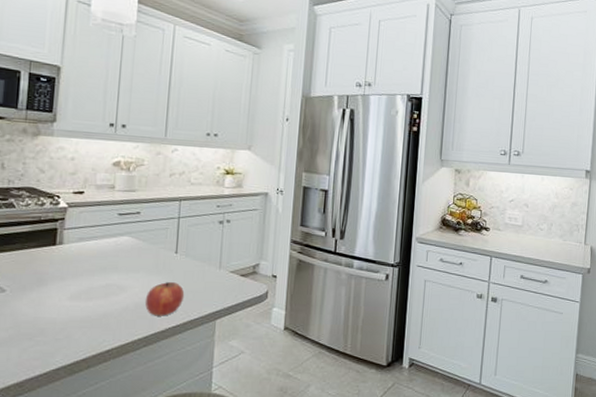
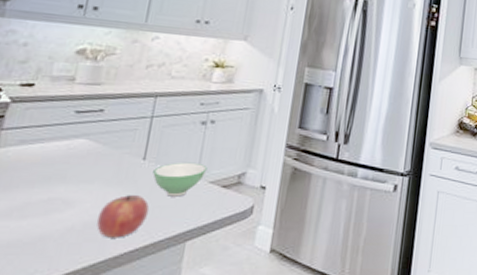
bowl: none [184,255,227,284] -> present [153,162,207,197]

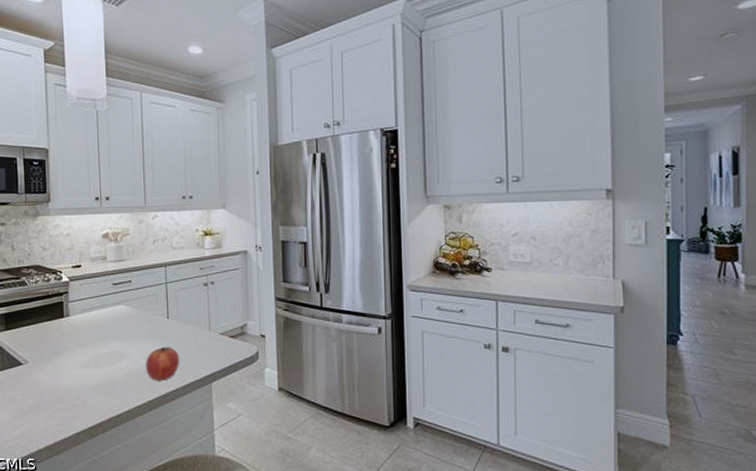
bowl: present [153,162,207,197] -> none [176,318,216,347]

